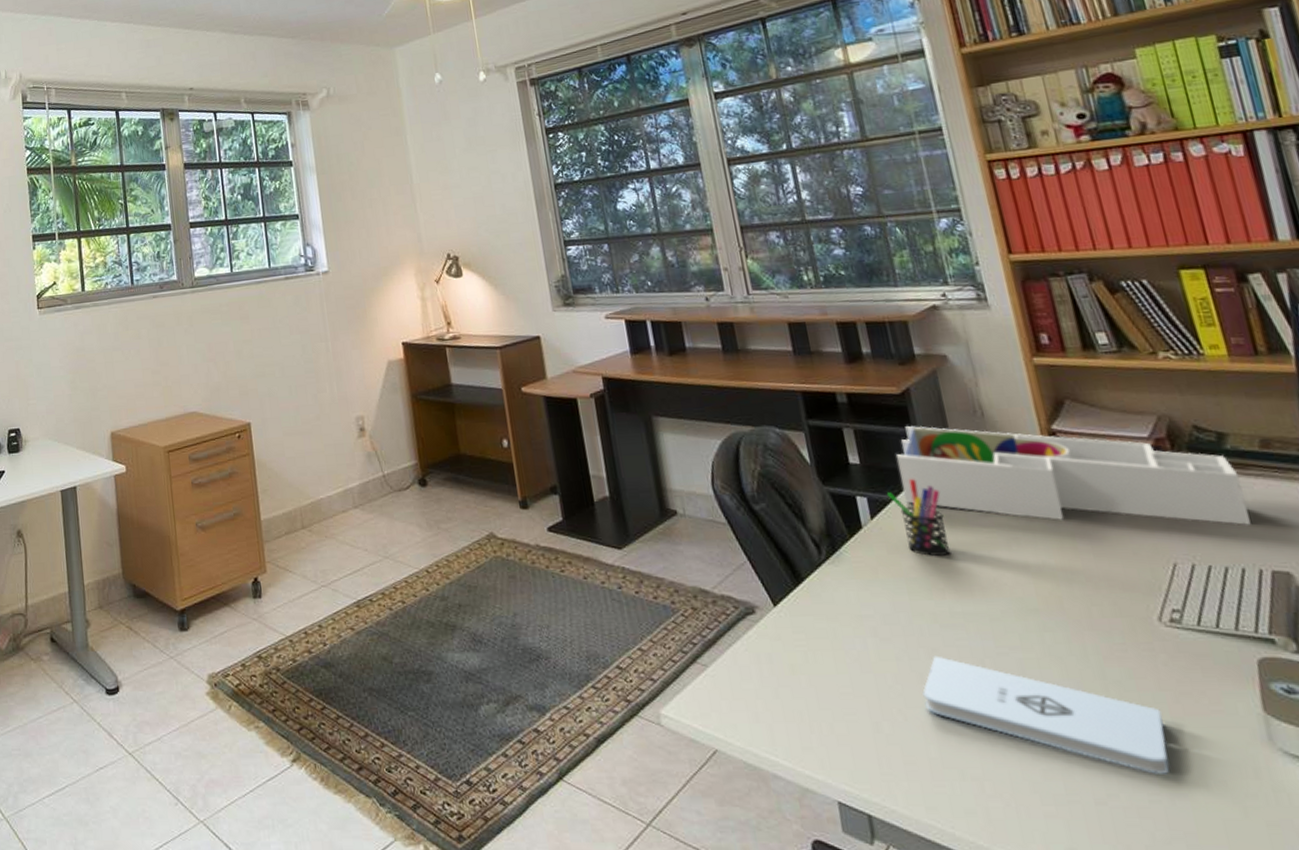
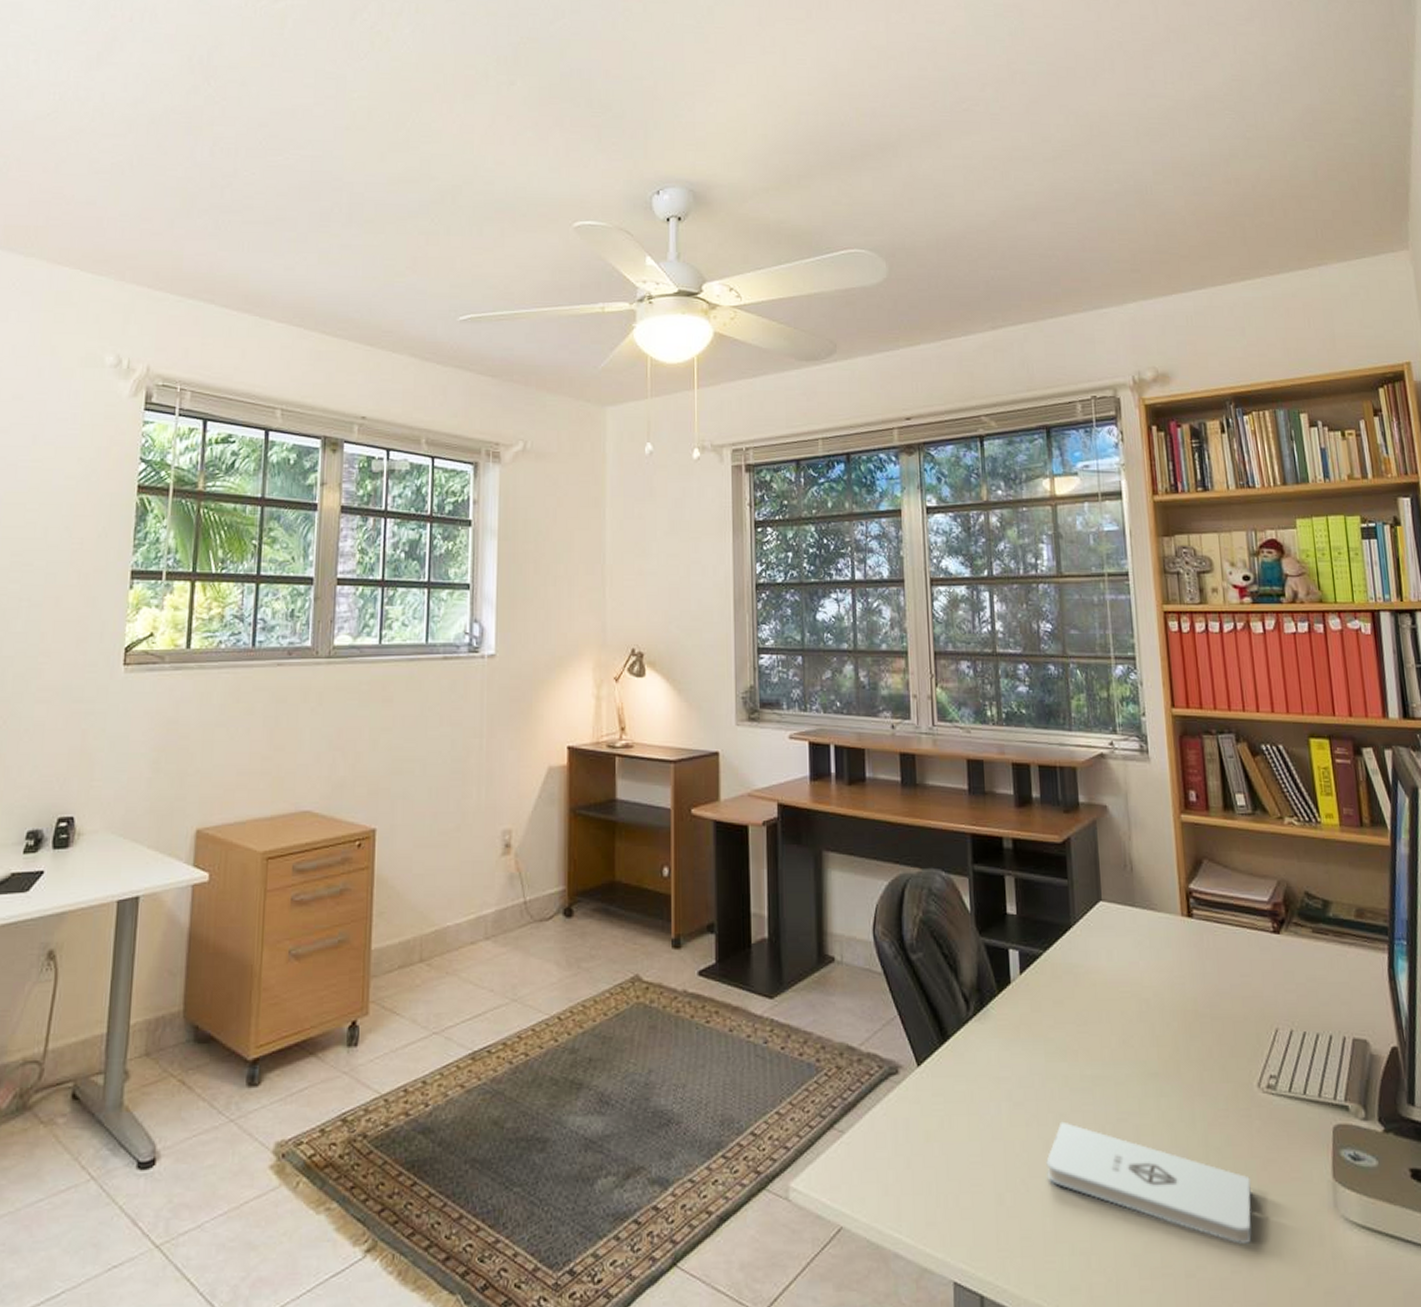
pen holder: present [886,479,951,557] -> none [1037,933,1088,1017]
desk organizer: present [895,425,1251,525] -> none [1050,877,1341,993]

